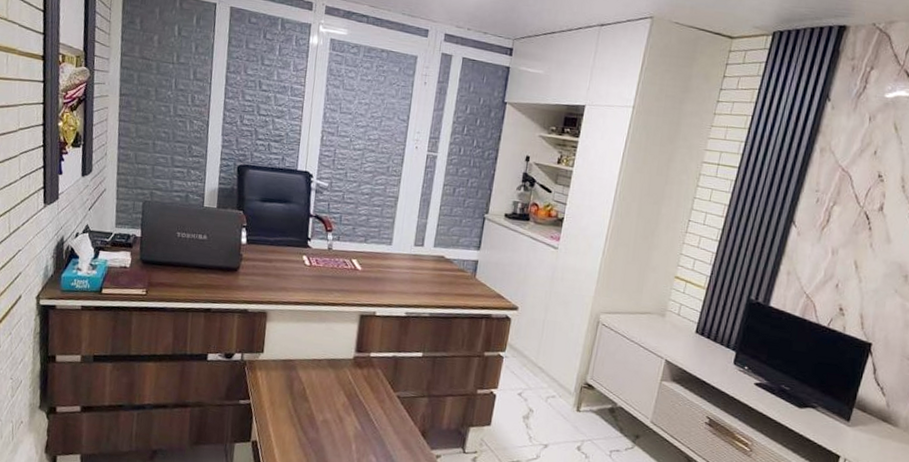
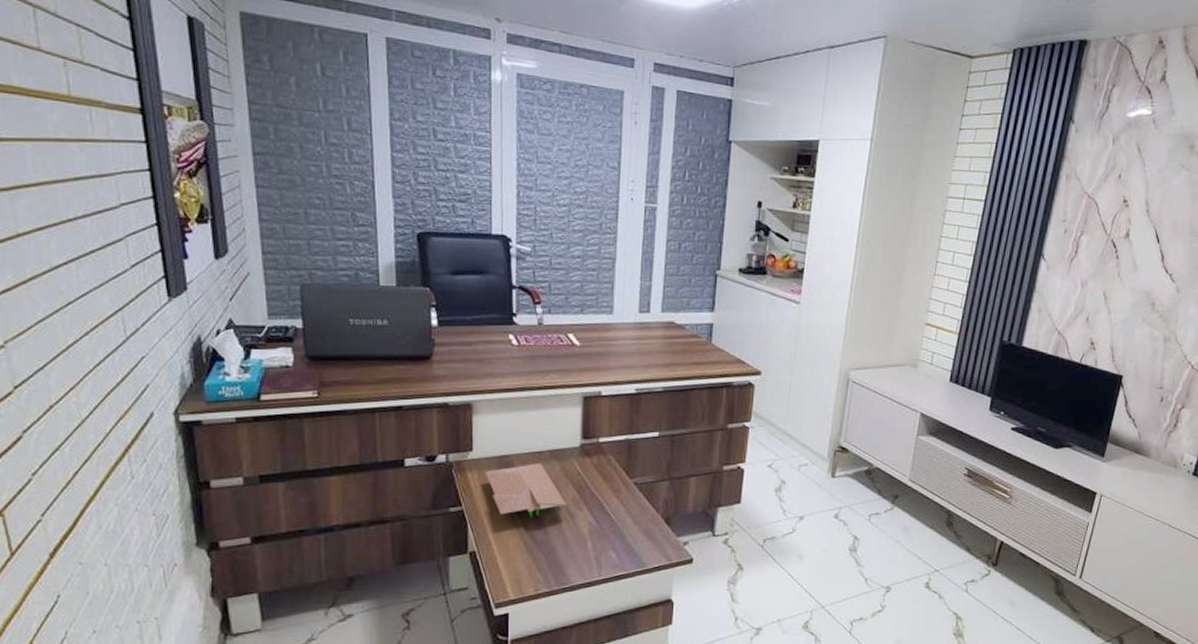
document tray: none [271,369,338,416] -> present [484,462,567,517]

